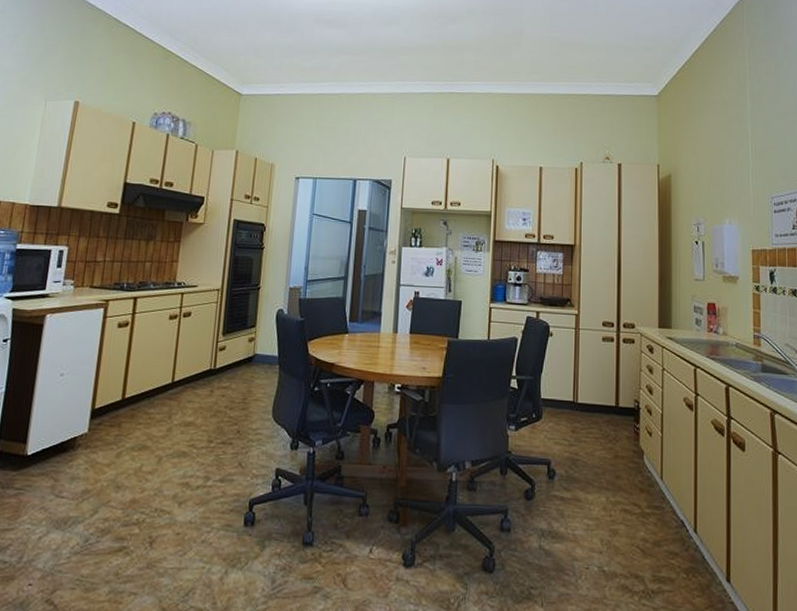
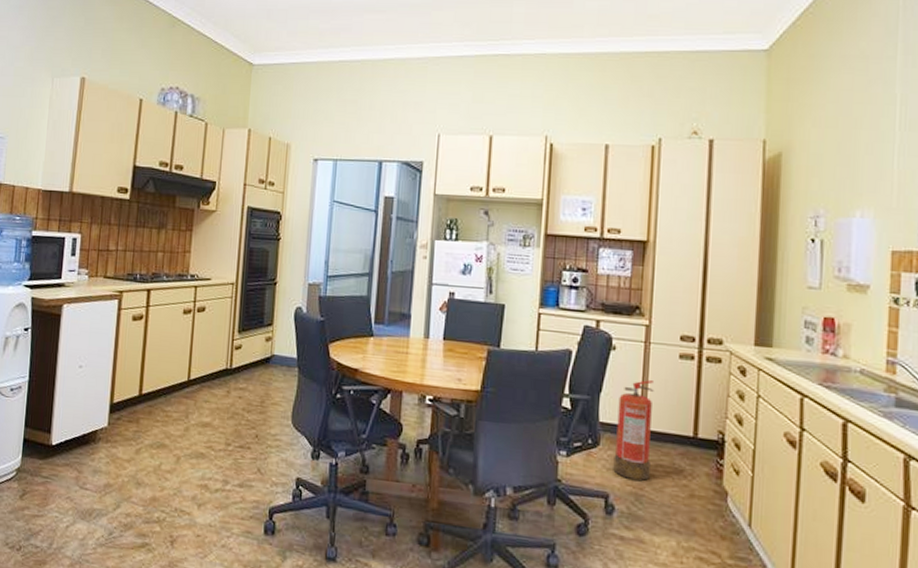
fire extinguisher: none [553,360,584,447] -> present [613,380,654,481]

